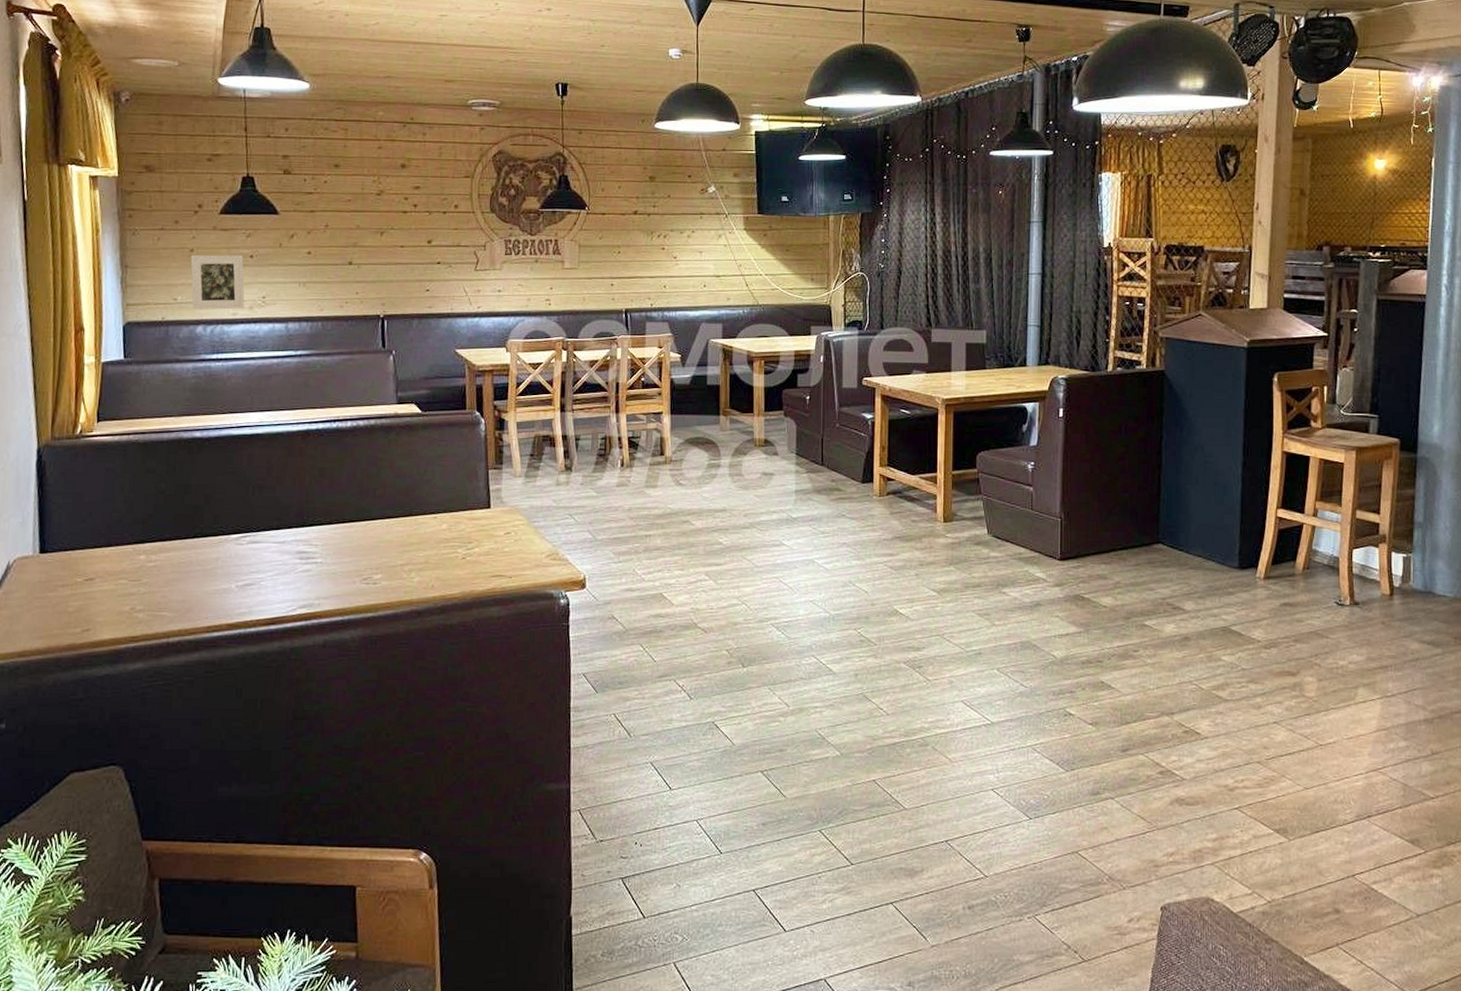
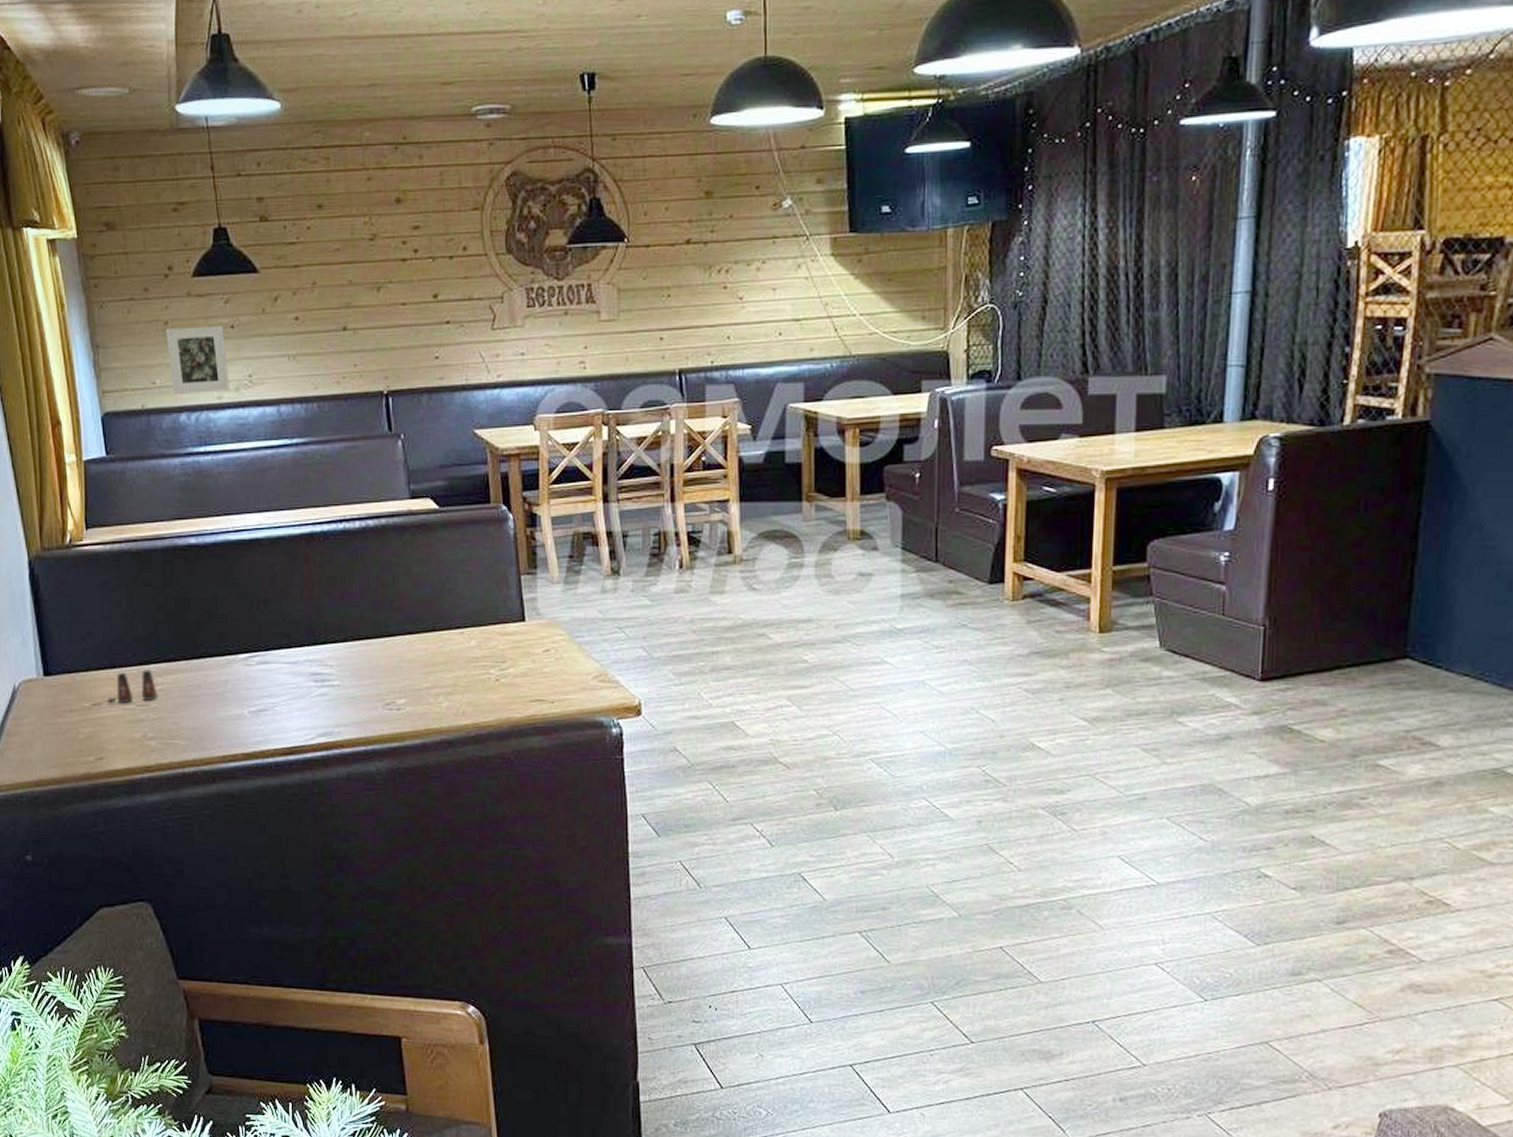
salt shaker: none [99,548,151,579] -> present [106,669,158,704]

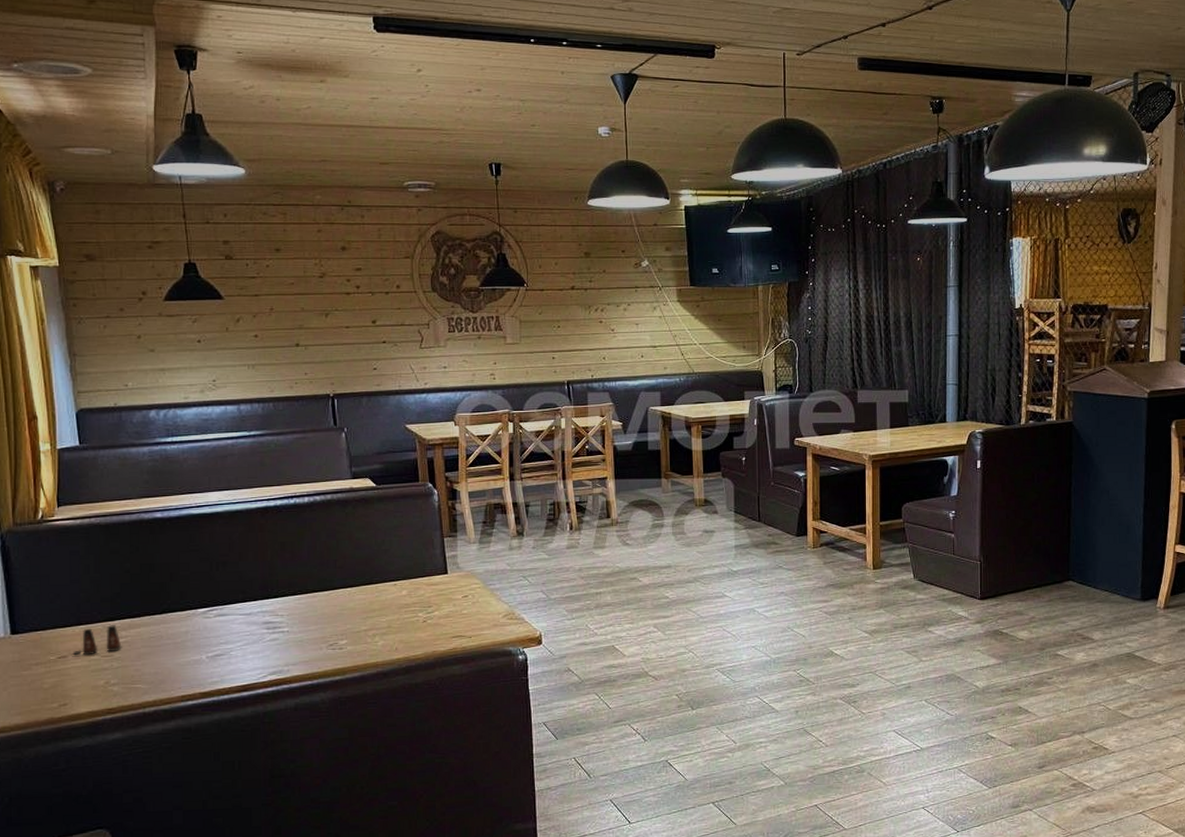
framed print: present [165,326,230,394] -> none [138,340,196,394]

